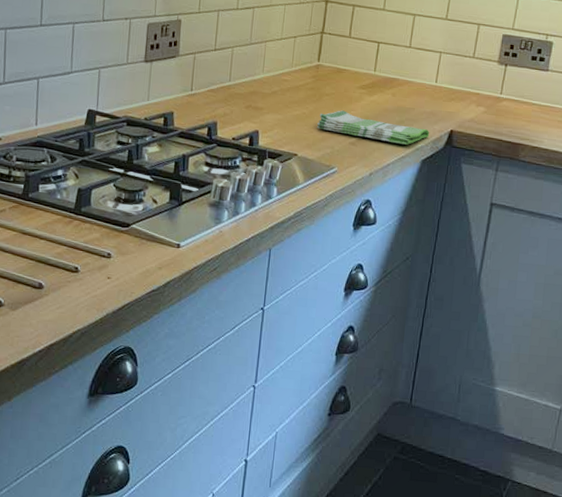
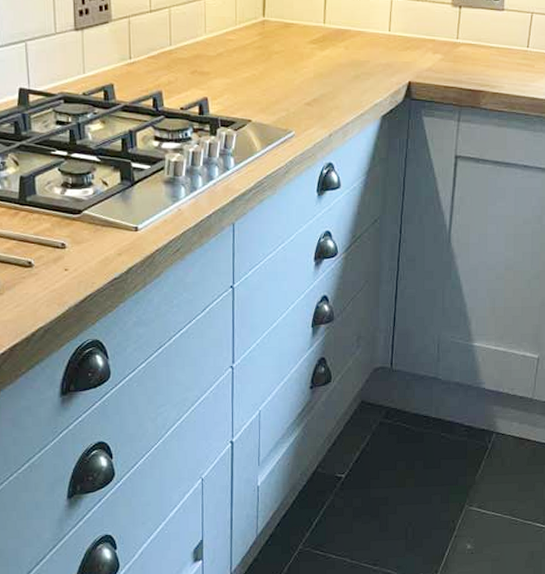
dish towel: present [317,110,430,145] -> none [269,69,387,101]

